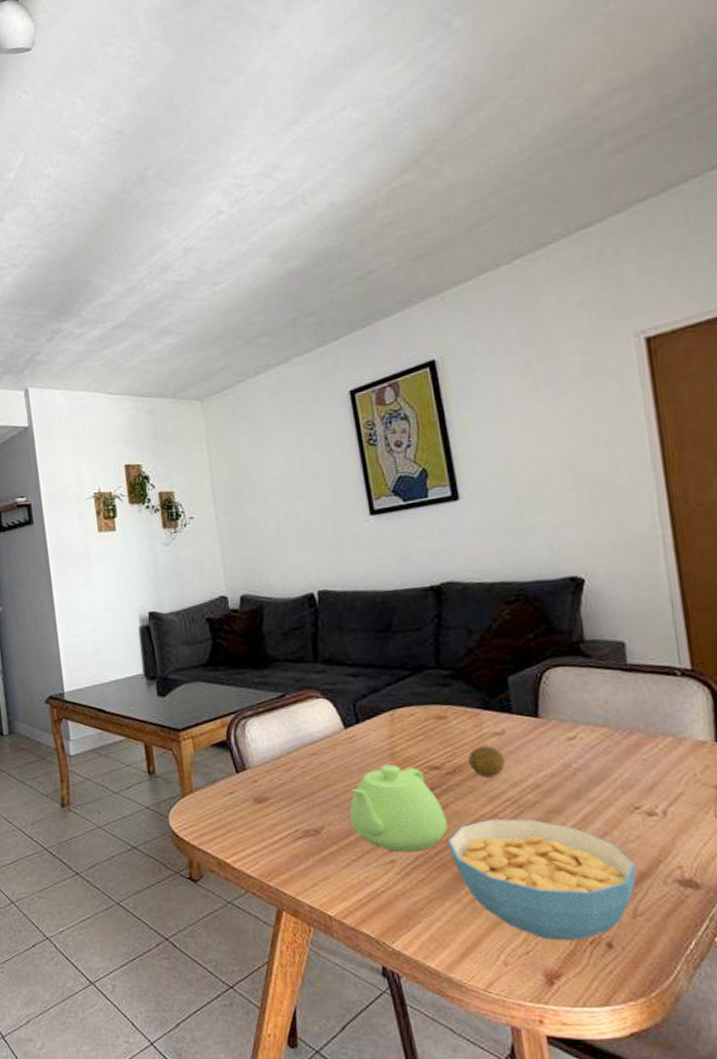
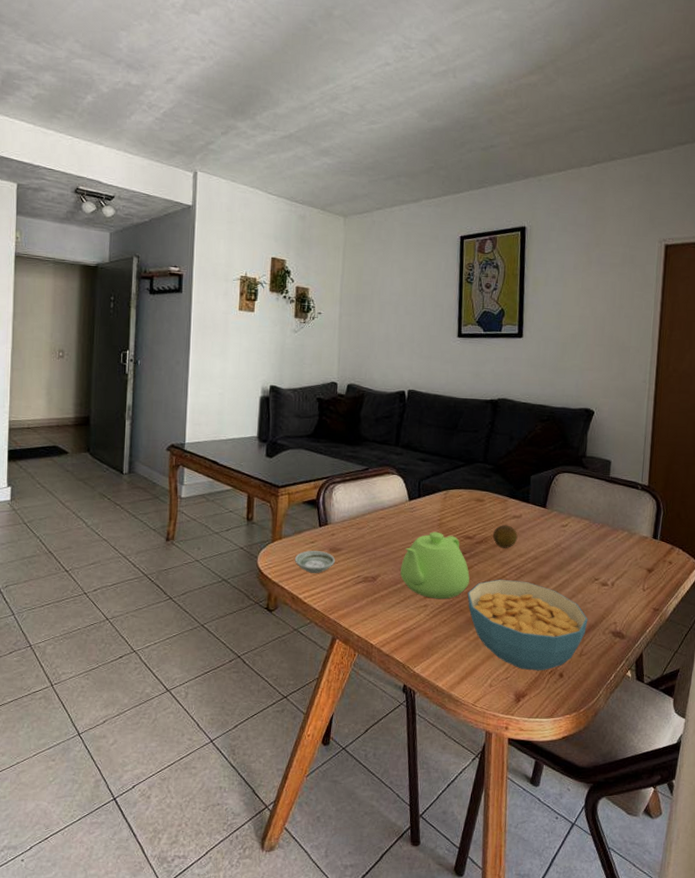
saucer: none [212,803,265,831] -> present [294,550,336,573]

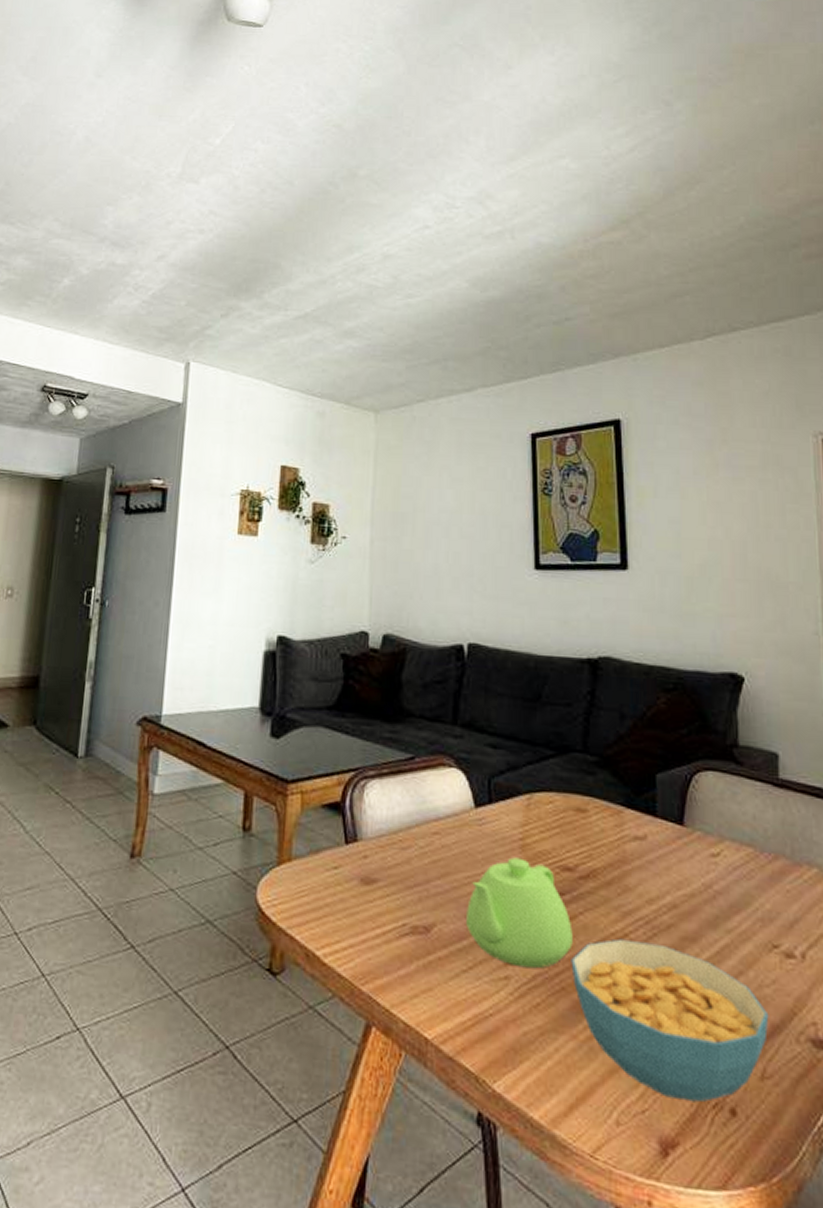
saucer: present [294,550,336,573] -> none [309,880,370,917]
fruit: present [492,525,518,548] -> none [604,850,643,889]

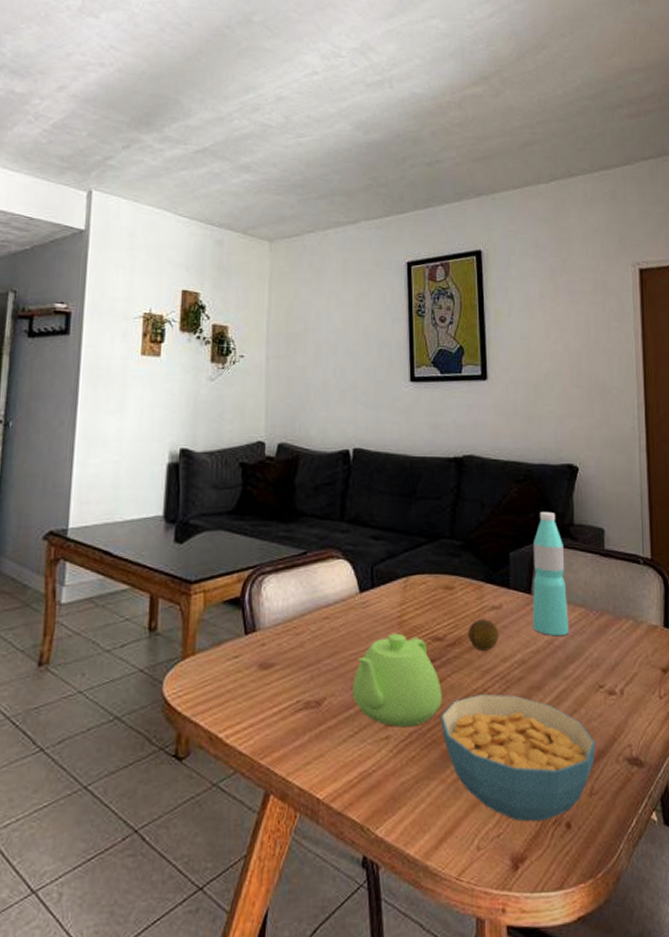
fruit: none [604,850,643,889] -> present [467,619,499,651]
water bottle: none [685,727,733,880] -> present [532,511,569,637]

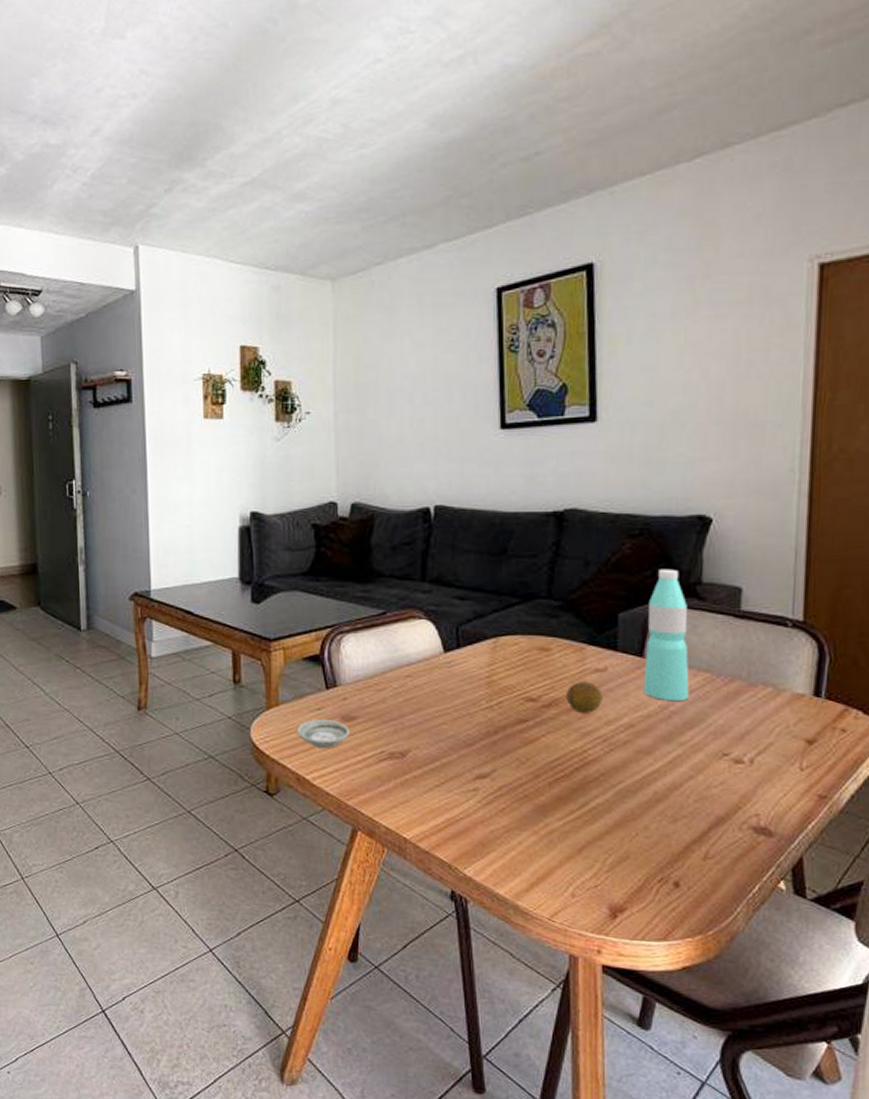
saucer: none [212,669,268,701] -> present [296,719,351,748]
teapot: present [353,633,442,728] -> none [438,692,535,782]
cereal bowl: present [440,693,596,822] -> none [533,754,715,878]

